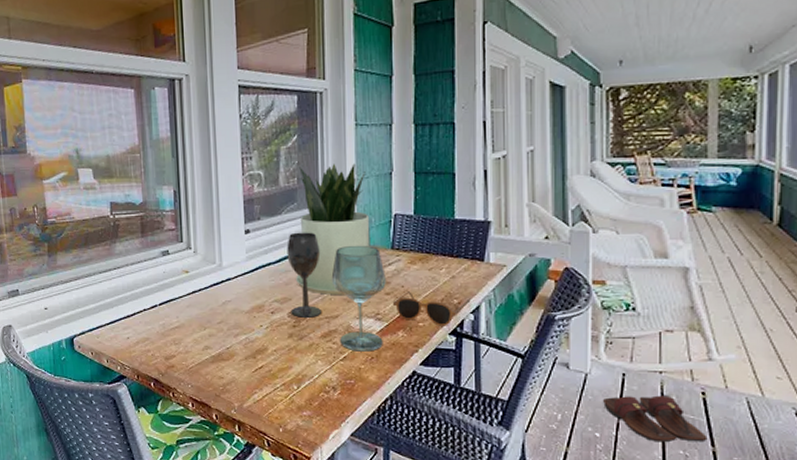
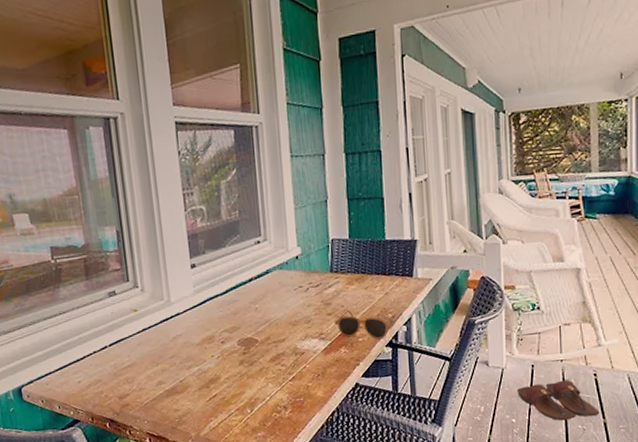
wine glass: present [287,232,321,318] -> none [232,262,269,345]
planter: present [296,163,370,295] -> none [240,193,311,321]
wine glass: present [331,245,387,352] -> none [276,271,328,371]

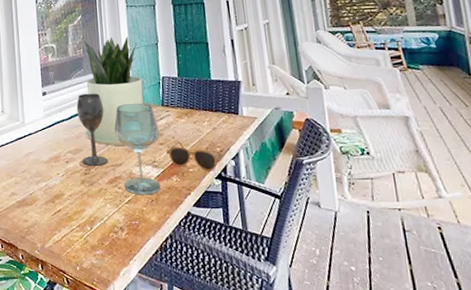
wine glass: none [232,262,269,345] -> present [76,93,107,166]
planter: none [240,193,311,321] -> present [84,36,145,146]
wine glass: none [276,271,328,371] -> present [114,103,161,195]
sandal: present [516,380,600,421] -> none [352,231,451,275]

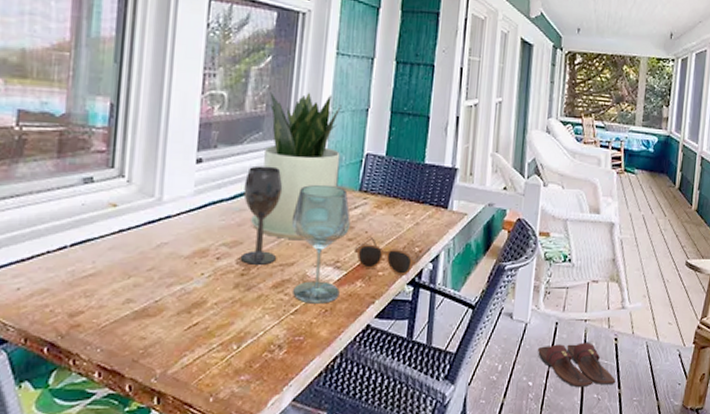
sandal: none [352,231,451,275] -> present [537,342,616,388]

